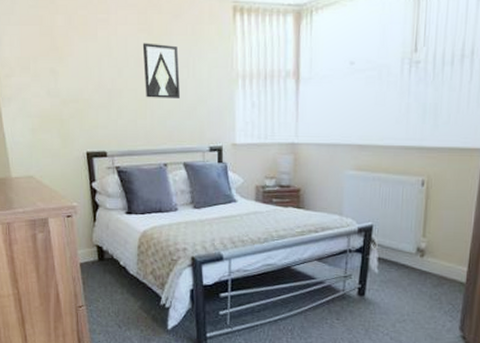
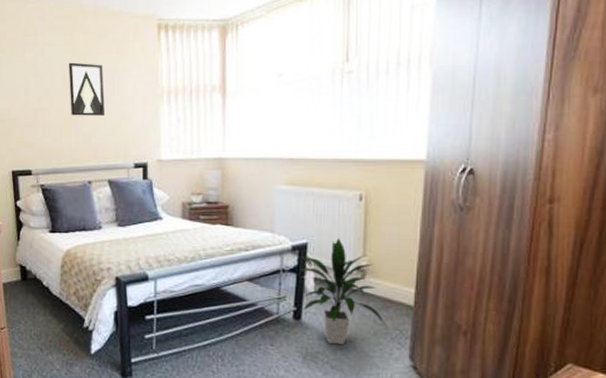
indoor plant: none [366,221,441,318] -> present [301,238,386,344]

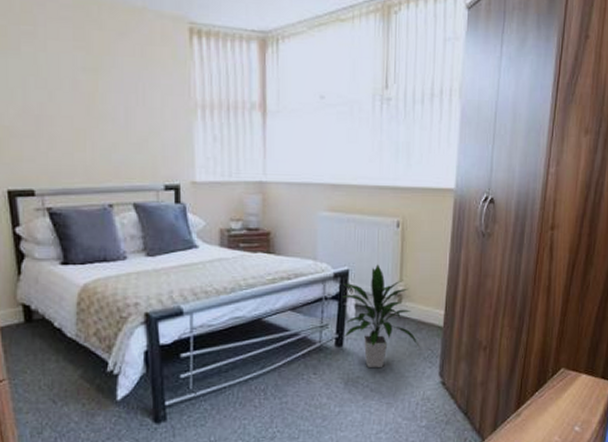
wall art: present [68,62,105,116] -> none [79,62,127,129]

